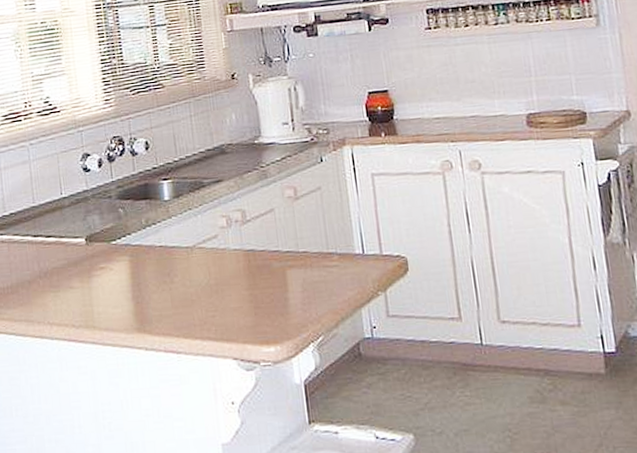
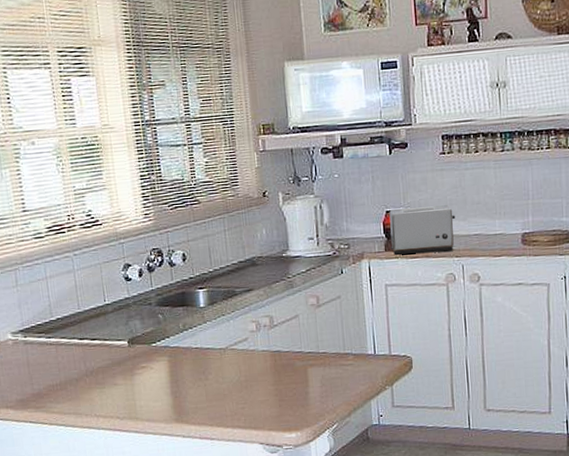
toaster: none [372,84,448,141] -> present [389,205,456,256]

